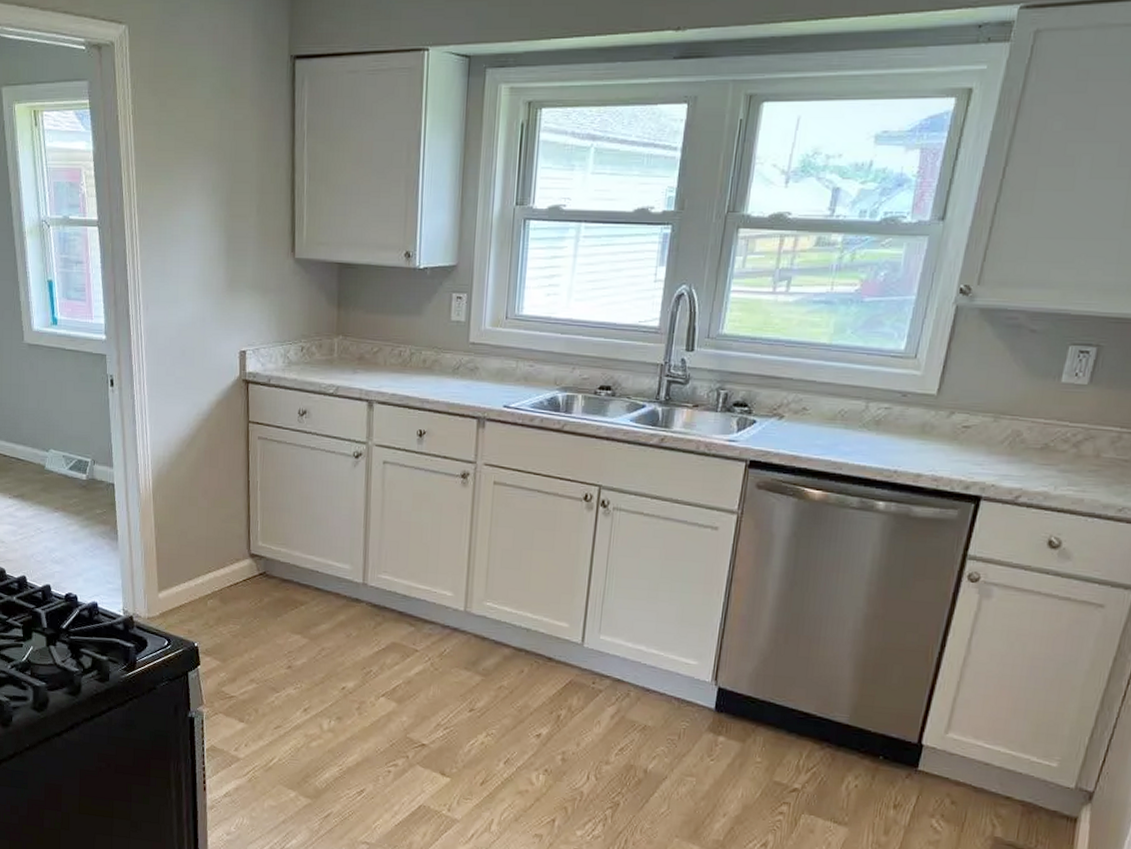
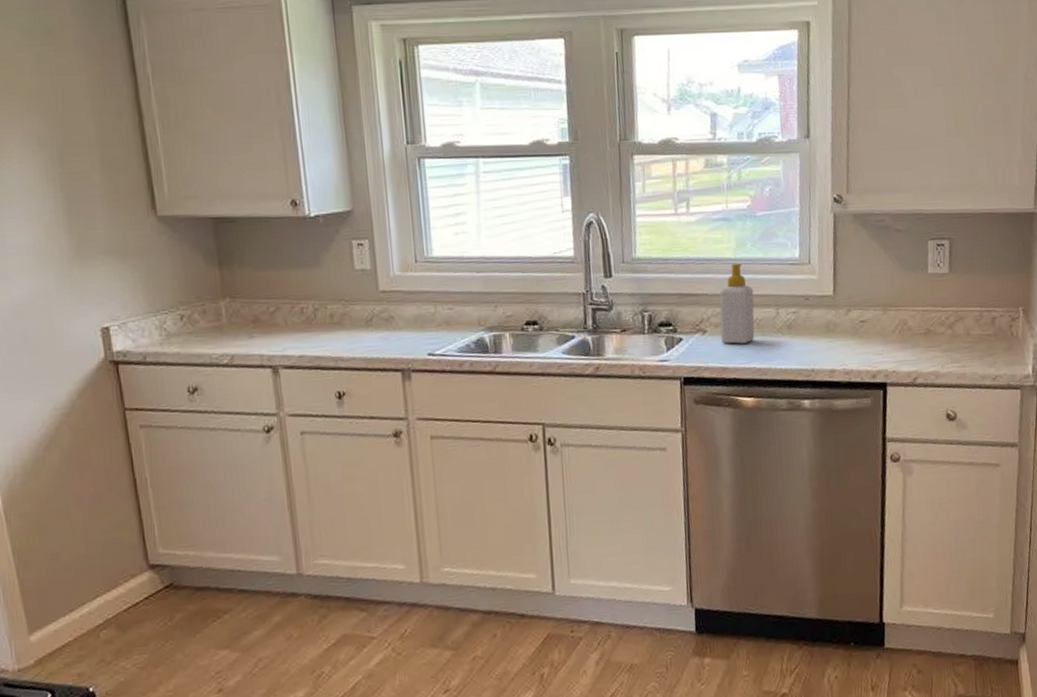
soap bottle: none [798,350,845,434] -> present [719,263,755,344]

